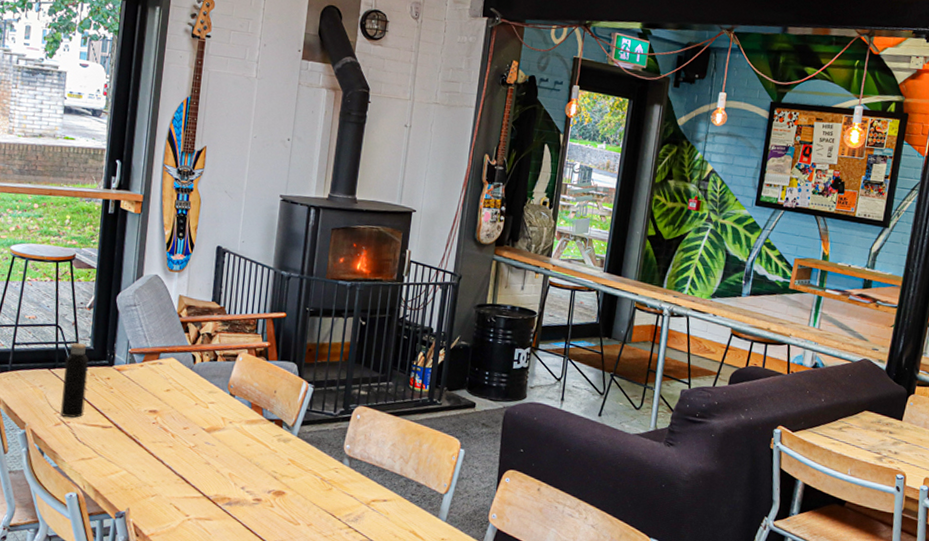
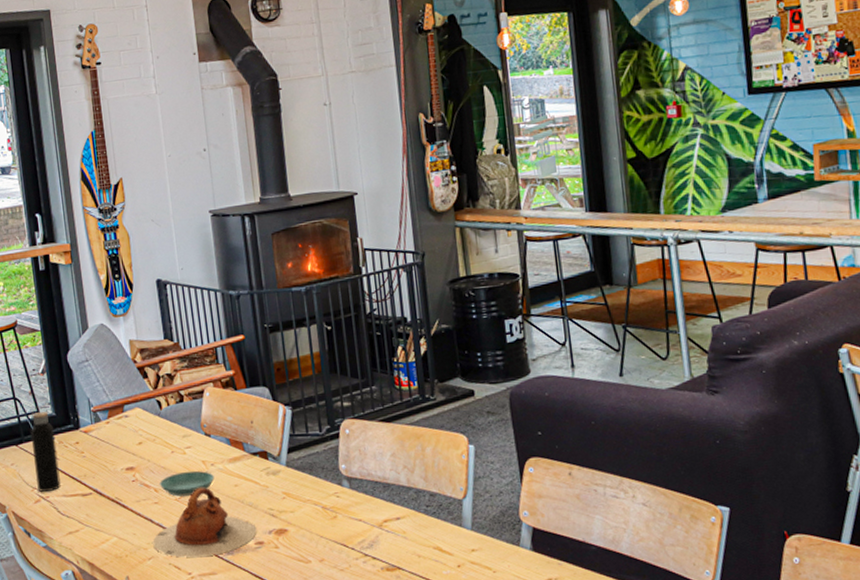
teapot: none [159,440,258,504] -> present [153,487,257,558]
saucer: none [178,423,230,446] -> present [160,470,215,497]

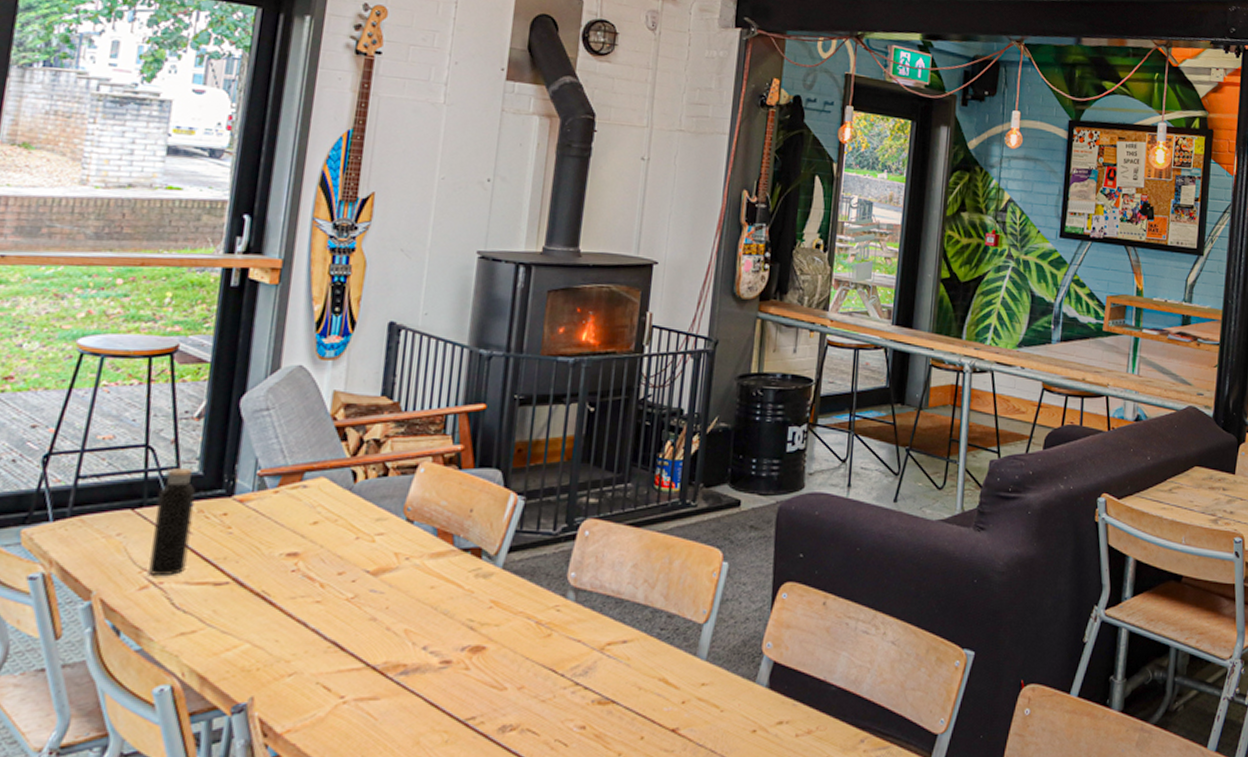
teapot: present [153,487,257,558] -> none [299,586,447,677]
saucer: present [160,470,215,497] -> none [329,564,406,596]

